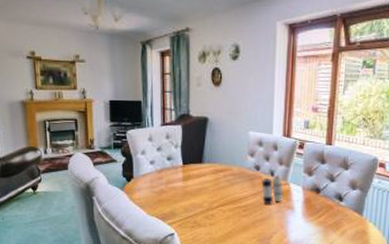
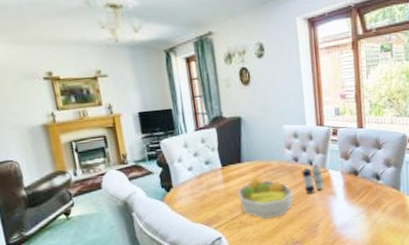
fruit bowl: none [194,180,250,223] -> present [237,177,293,219]

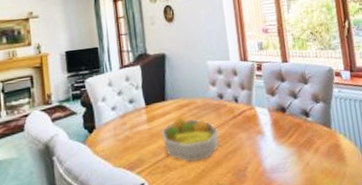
candle: present [301,164,324,194] -> none [227,101,251,133]

